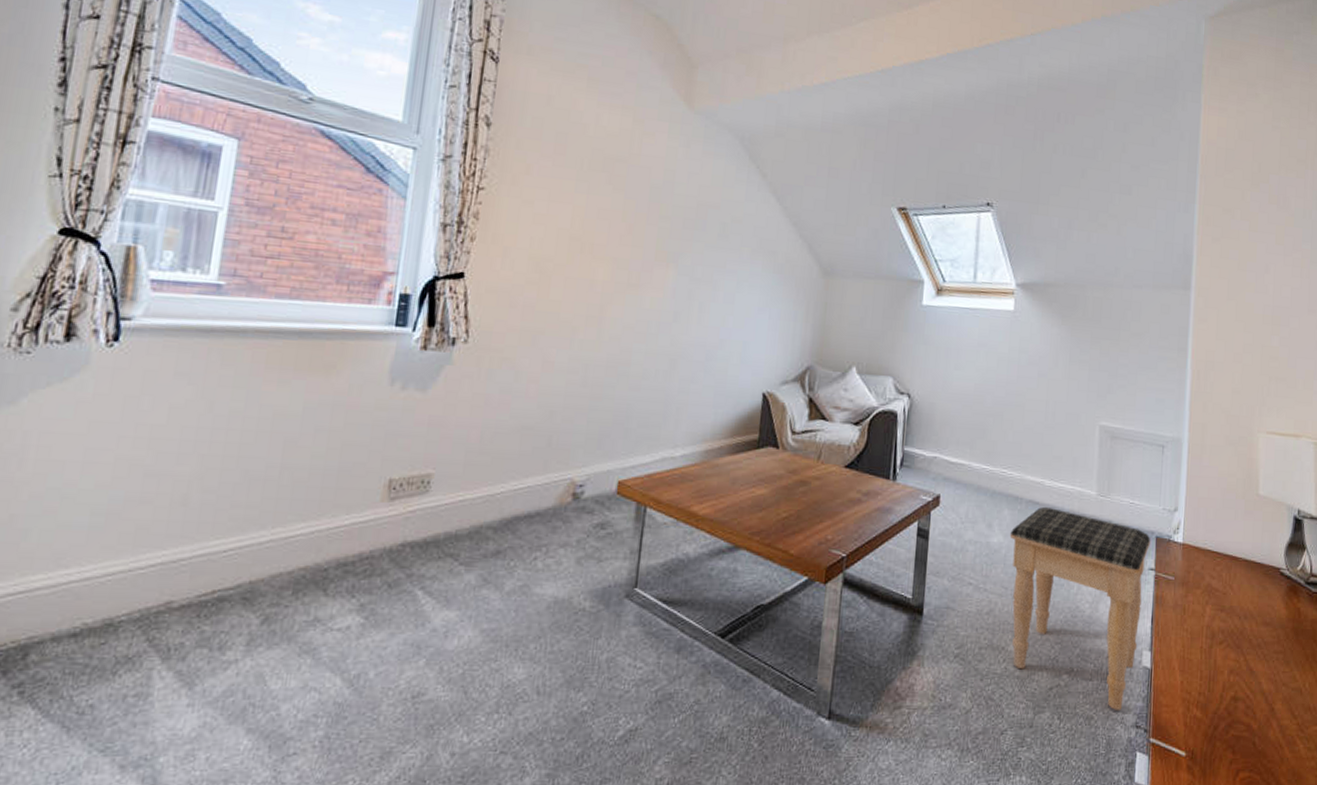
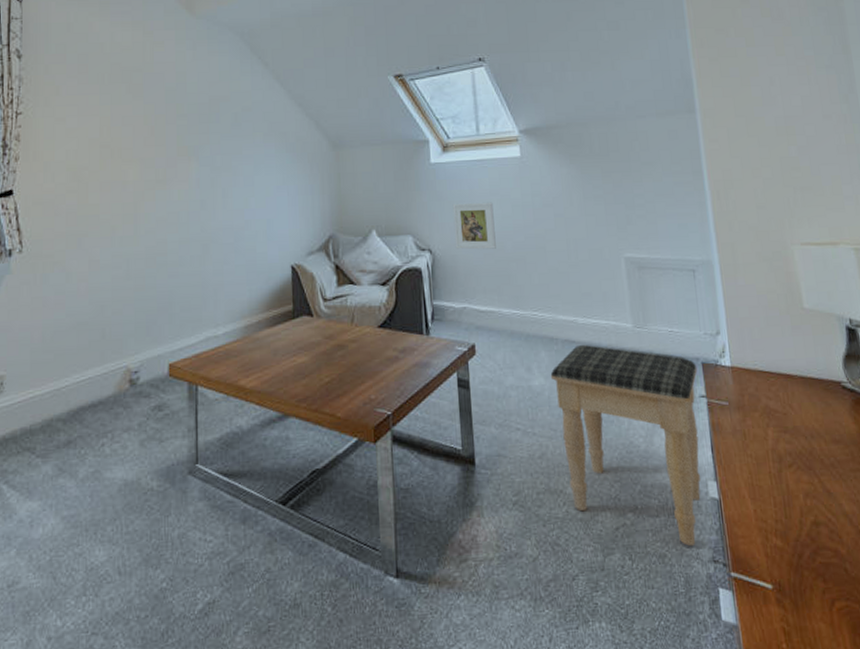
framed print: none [935,349,979,401] -> present [452,202,496,250]

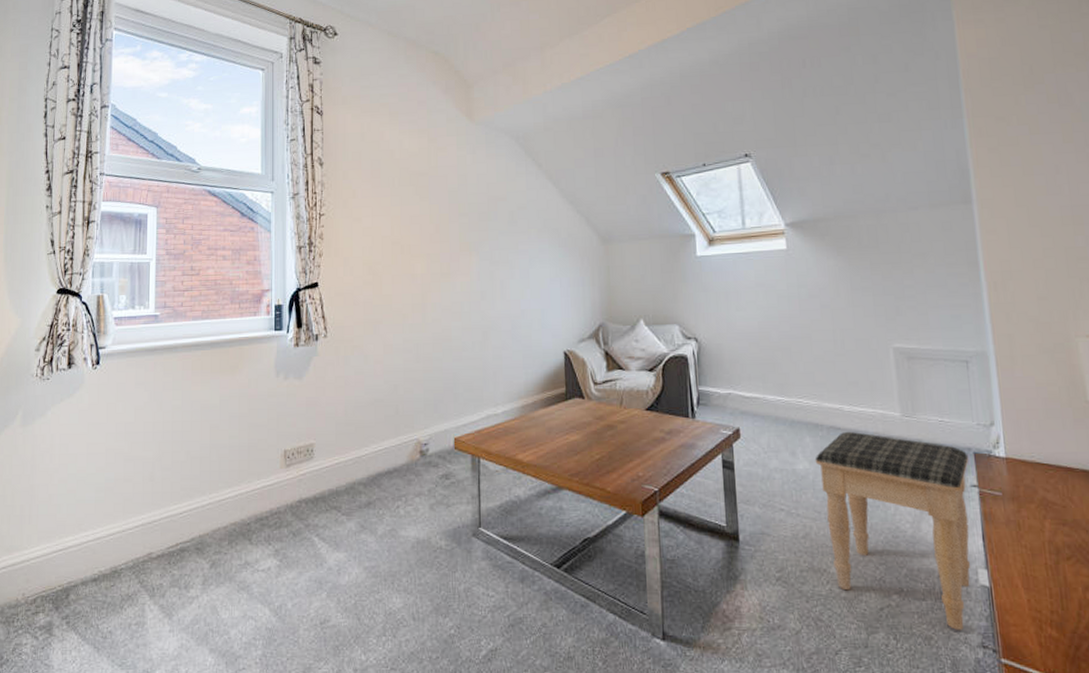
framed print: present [452,202,496,250] -> none [718,293,761,339]

